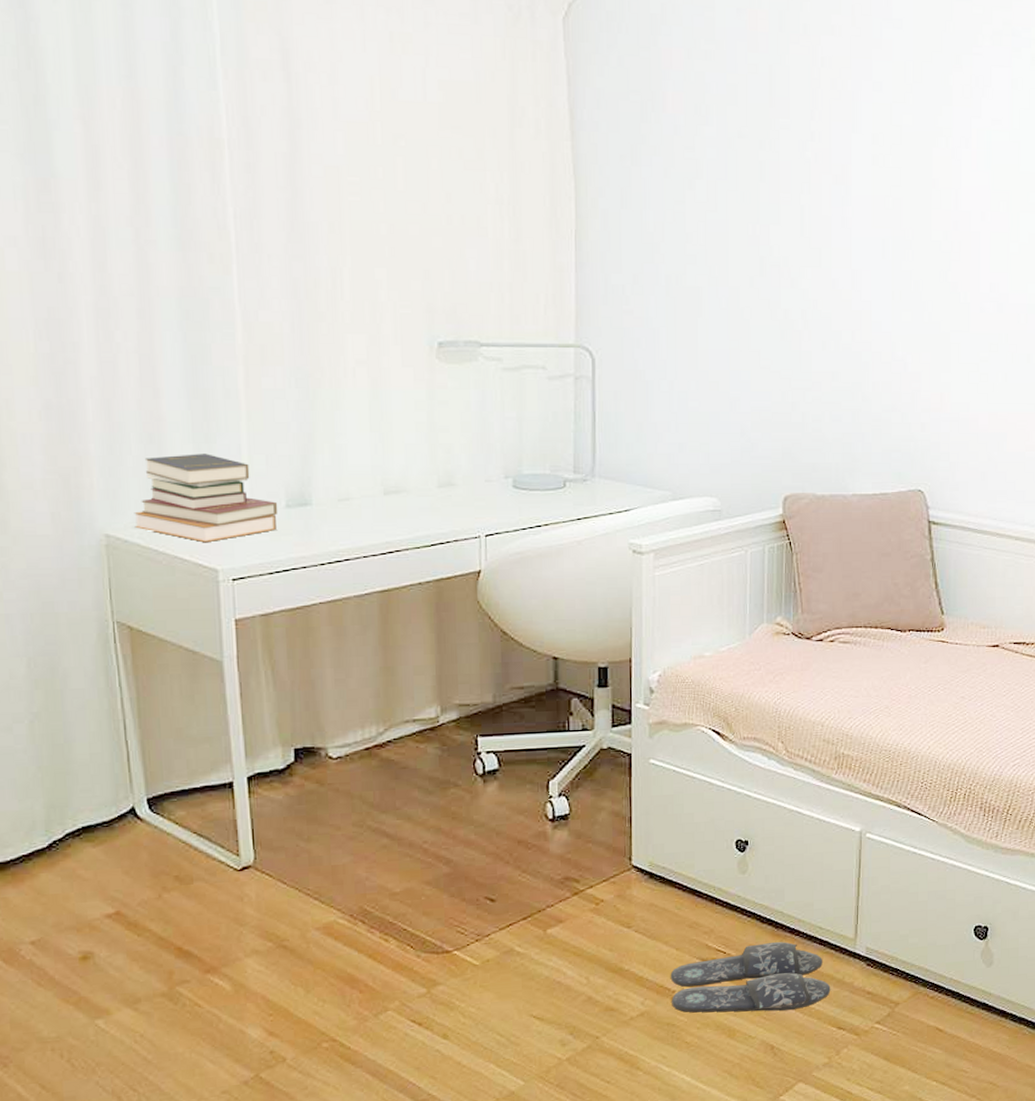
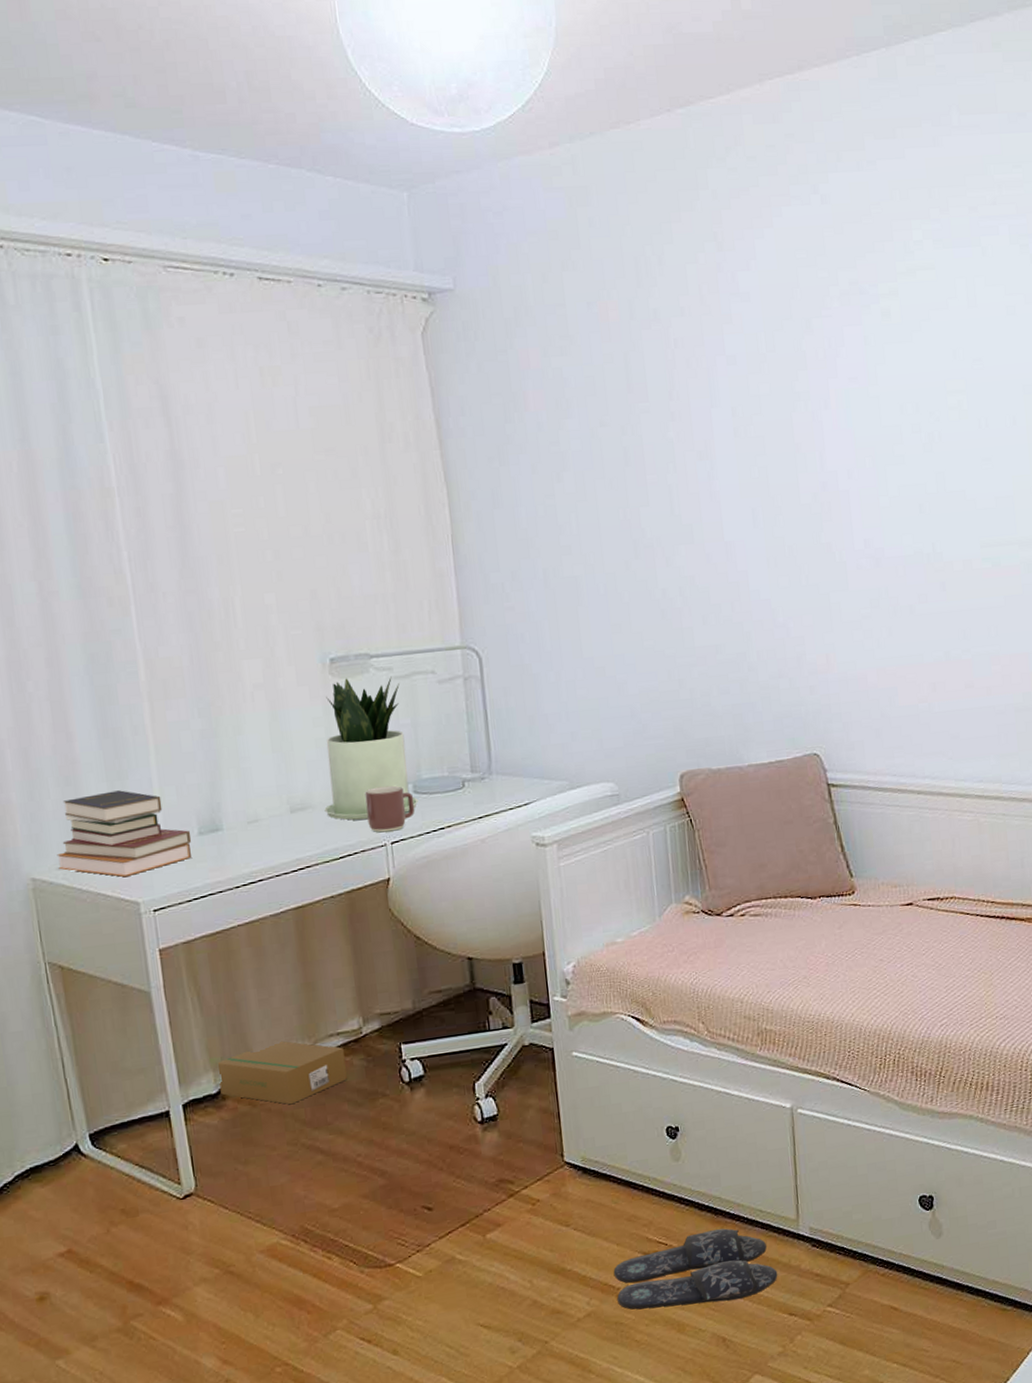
box: none [288,721,421,787] -> present [218,1040,348,1105]
planter: none [419,364,517,510] -> present [324,676,418,821]
mug: none [462,478,513,524] -> present [364,785,415,833]

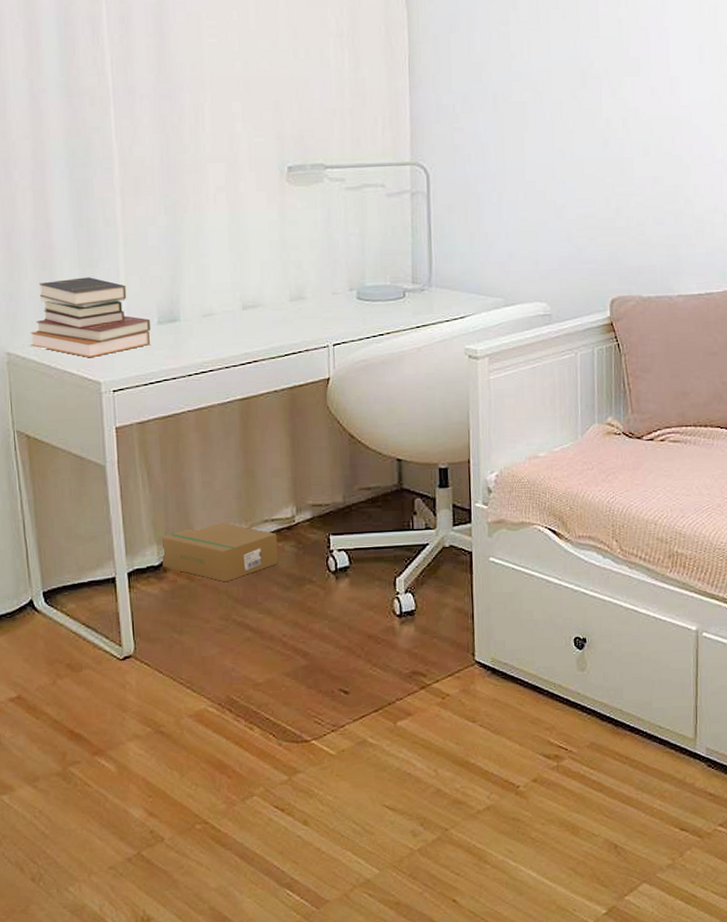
planter: present [324,676,418,821] -> none [274,186,361,322]
mug: present [364,785,415,833] -> none [312,290,358,334]
slippers: present [613,1228,778,1310] -> none [514,740,672,810]

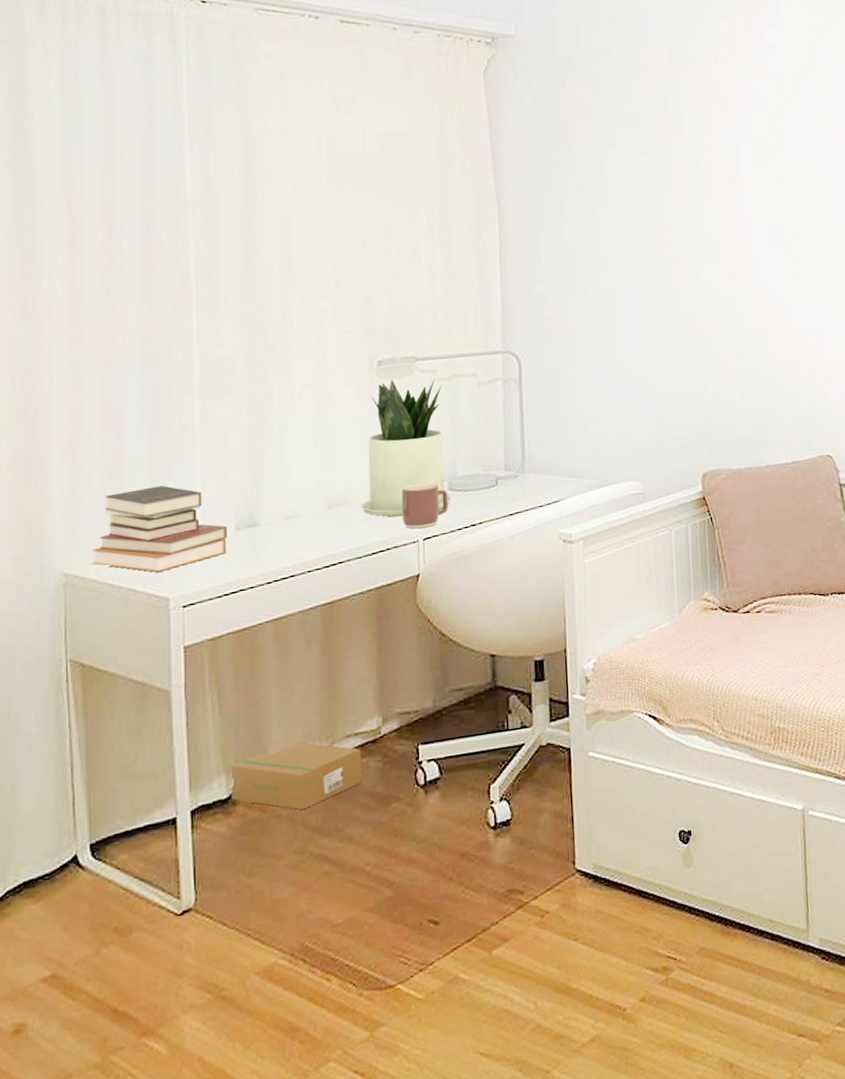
planter: none [274,186,361,322] -> present [361,378,452,517]
mug: none [312,290,358,334] -> present [401,483,449,529]

